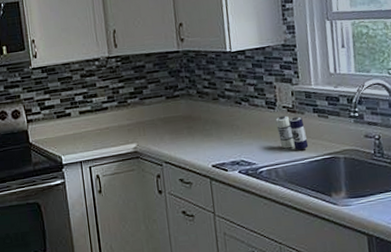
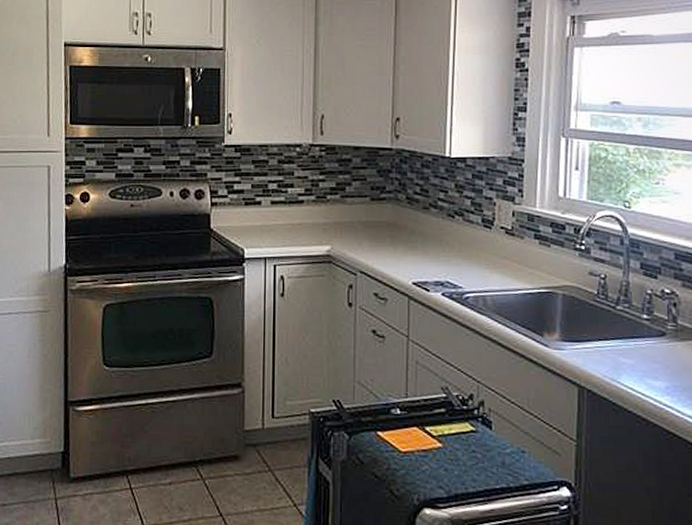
candle: present [275,115,327,151] -> none [491,237,544,282]

